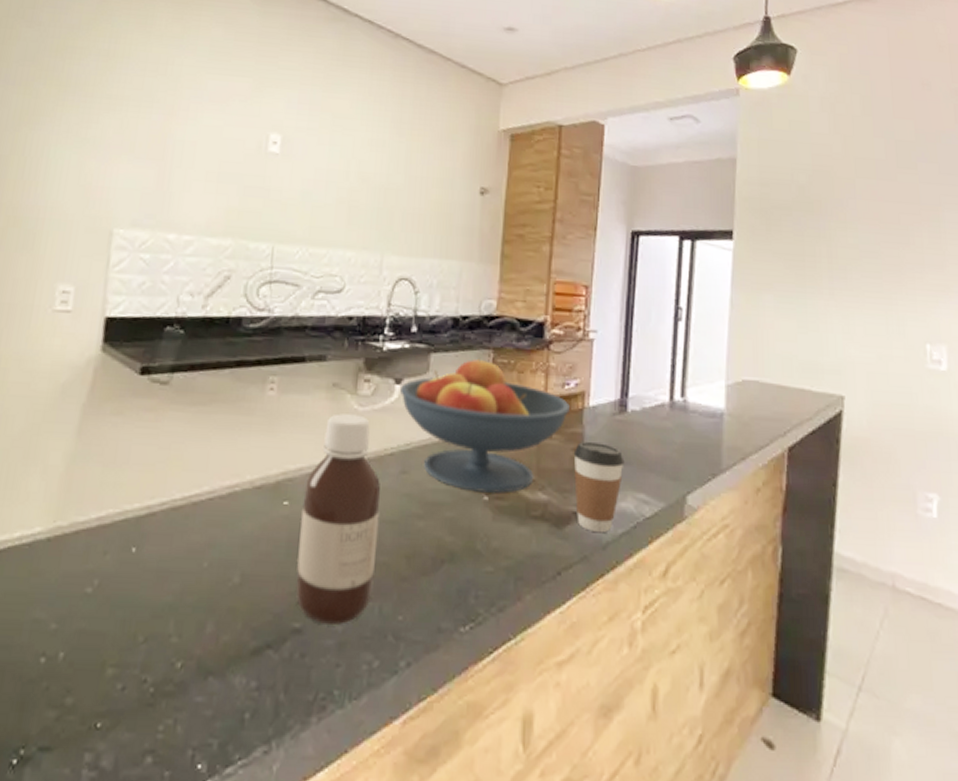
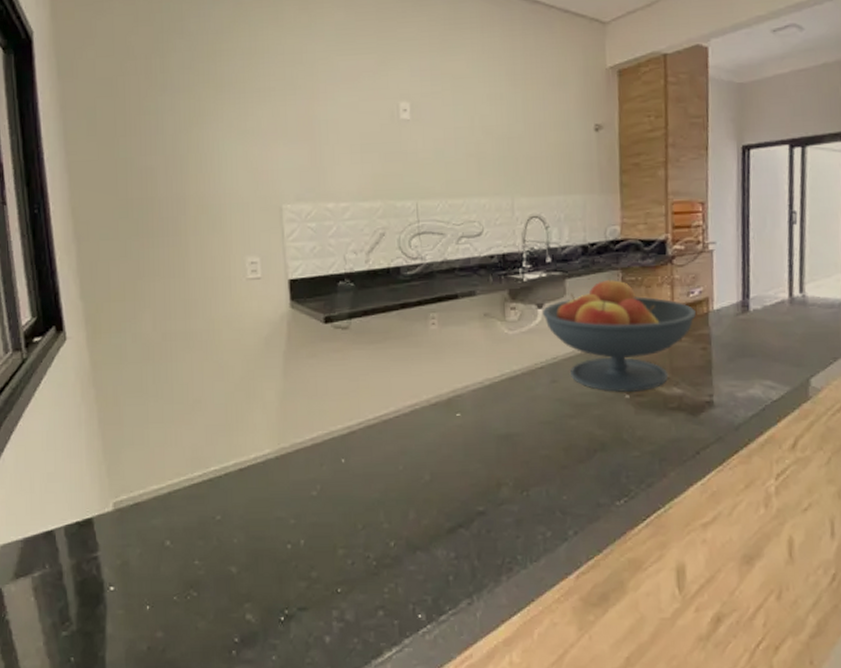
bottle: present [295,413,380,625] -> none [472,338,539,506]
coffee cup: present [573,442,625,533] -> none [702,341,750,417]

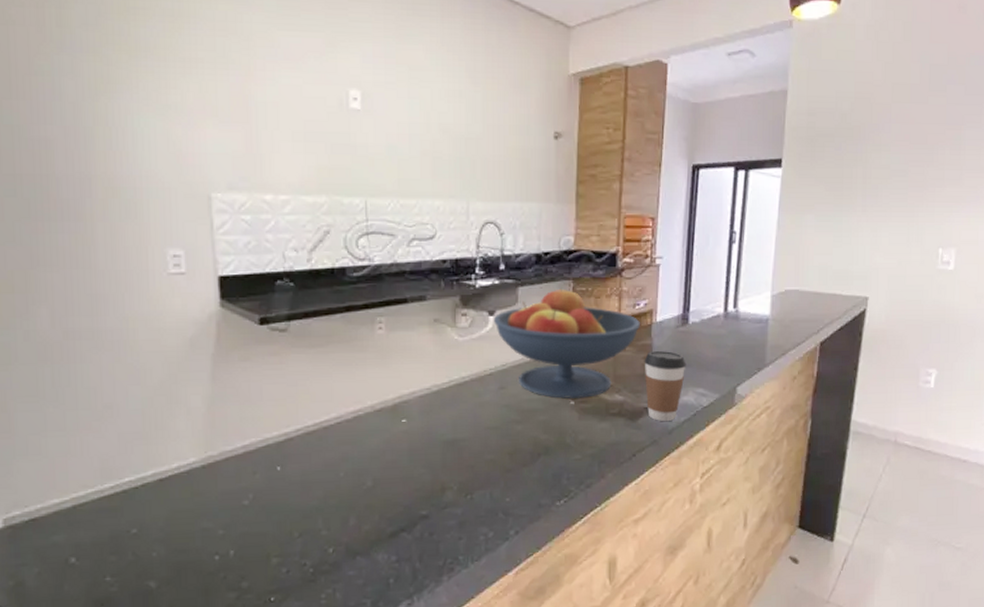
coffee cup: none [702,341,750,417] -> present [644,351,686,422]

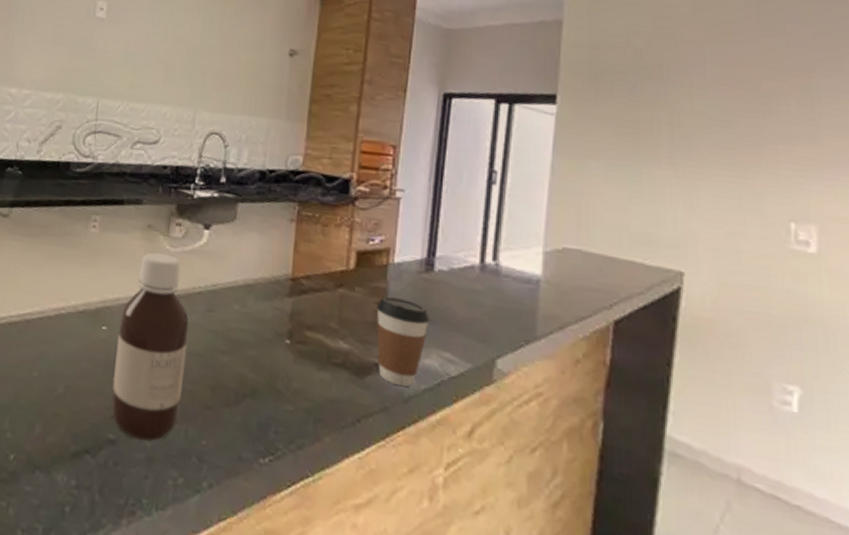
bottle: none [418,344,485,510] -> present [111,252,188,441]
fruit bowl: present [494,287,640,399] -> none [209,209,374,339]

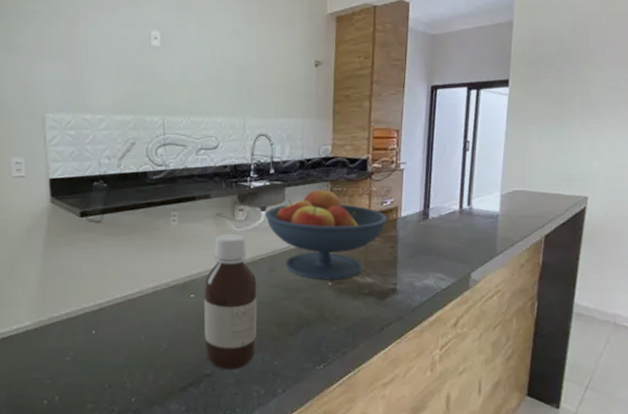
fruit bowl: none [209,209,374,339] -> present [265,188,387,281]
coffee cup: present [376,297,430,387] -> none [390,242,427,301]

